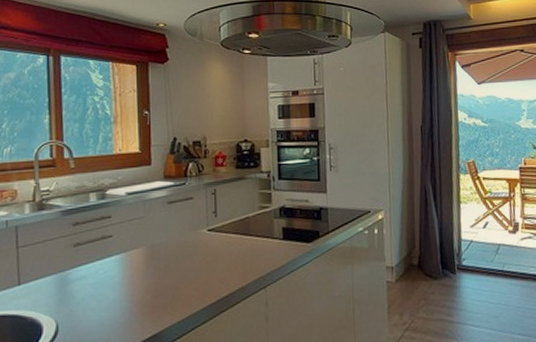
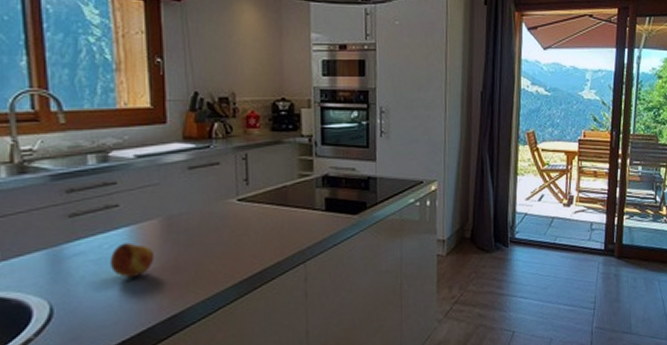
fruit: none [103,268,140,300] -> present [109,242,155,278]

